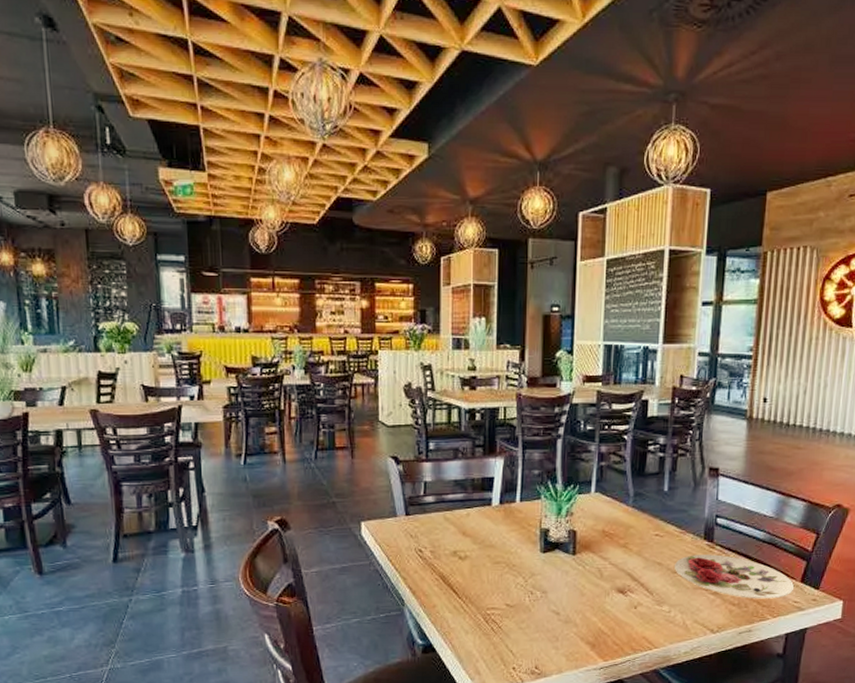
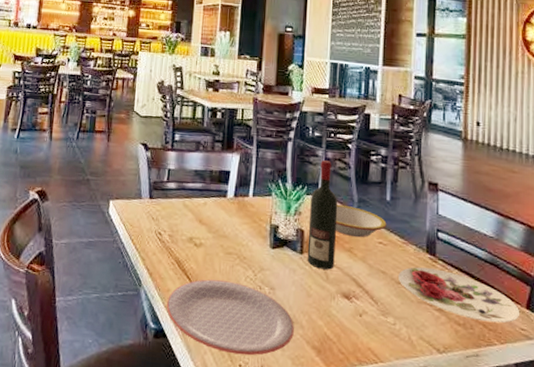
plate: none [433,590,568,659] -> present [166,279,294,356]
wine bottle: none [580,456,613,568] -> present [307,160,338,270]
bowl: none [609,500,664,532] -> present [335,204,387,238]

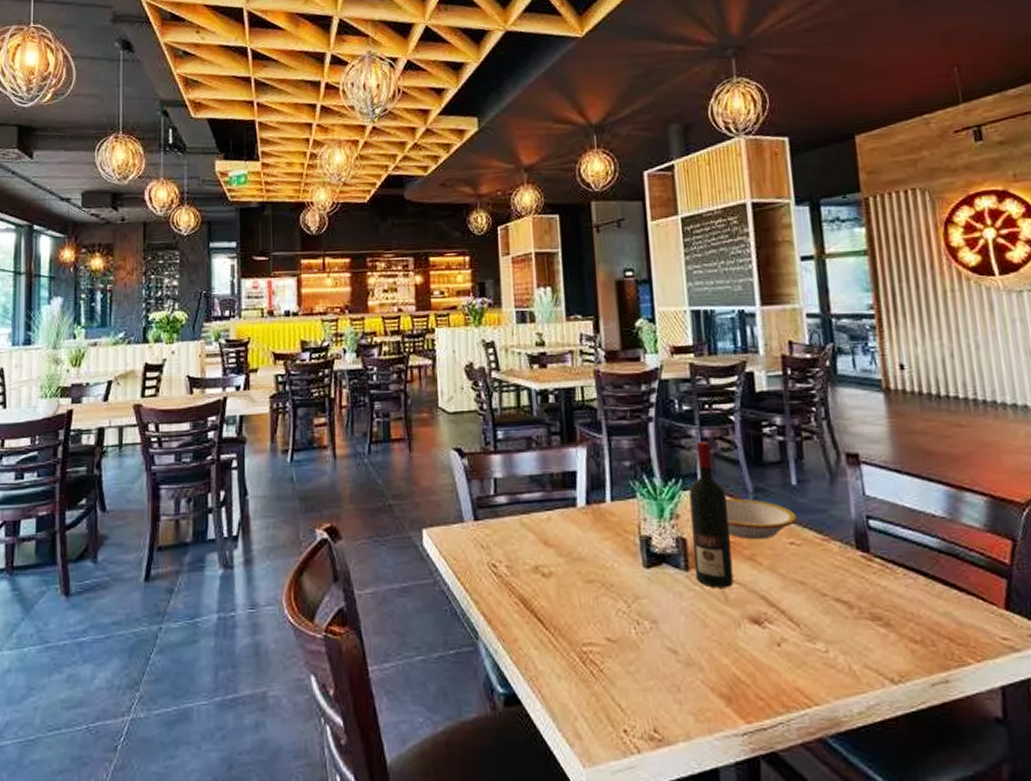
plate: present [166,279,294,356] -> none [515,619,692,716]
plate: present [398,267,520,323] -> none [822,569,998,634]

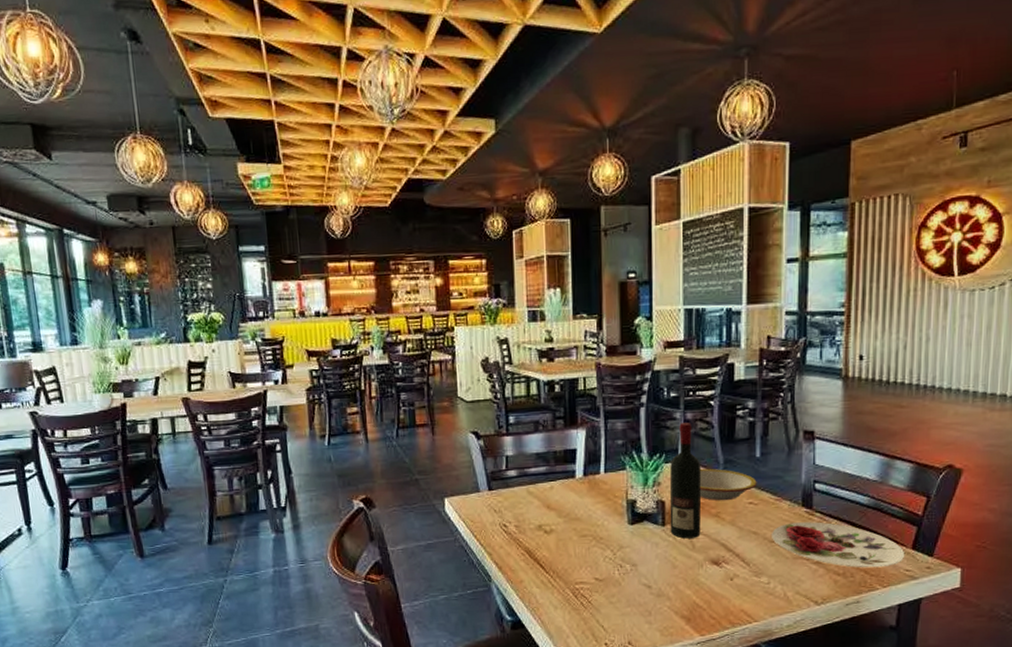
plate: none [822,569,998,634] -> present [772,522,905,568]

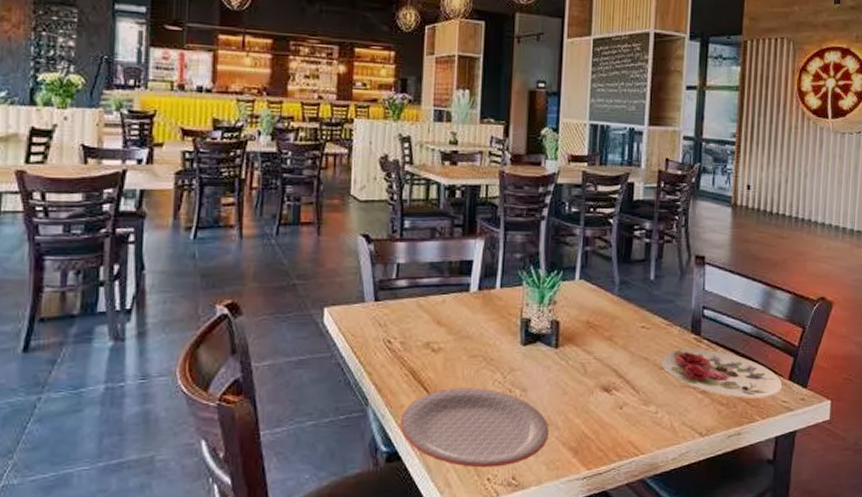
plate: none [521,564,661,634] -> present [400,388,549,468]
wine bottle: present [669,423,702,539] -> none [563,240,598,363]
bowl: present [699,468,757,501] -> none [594,288,650,324]

